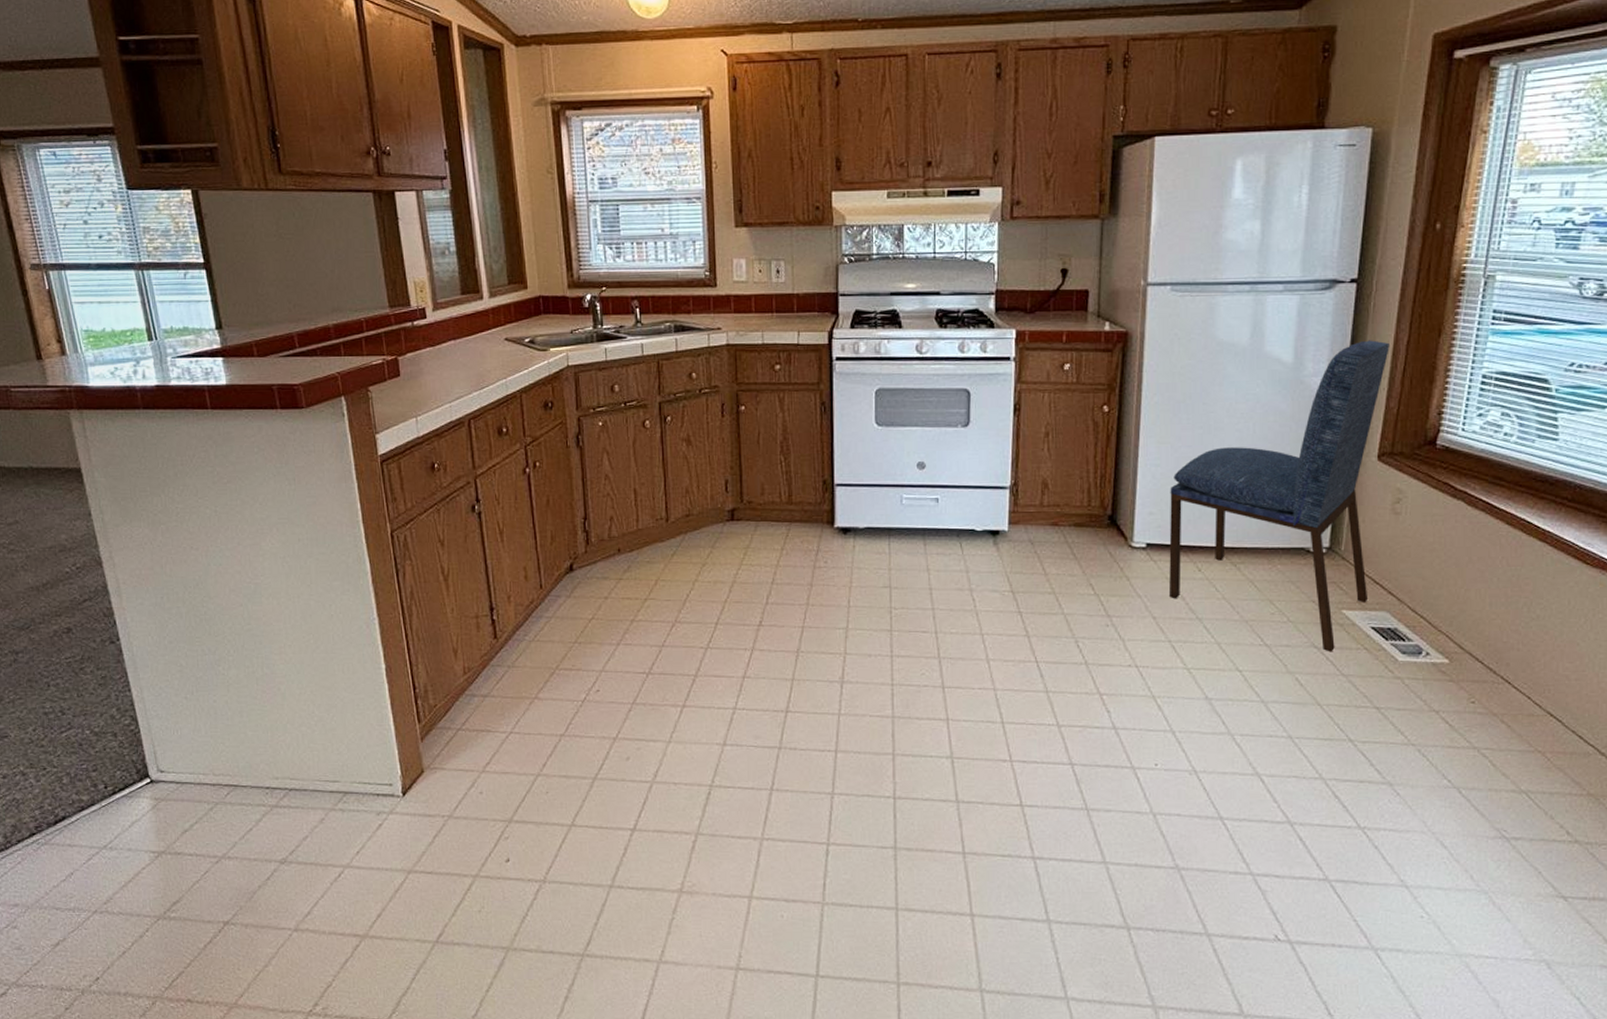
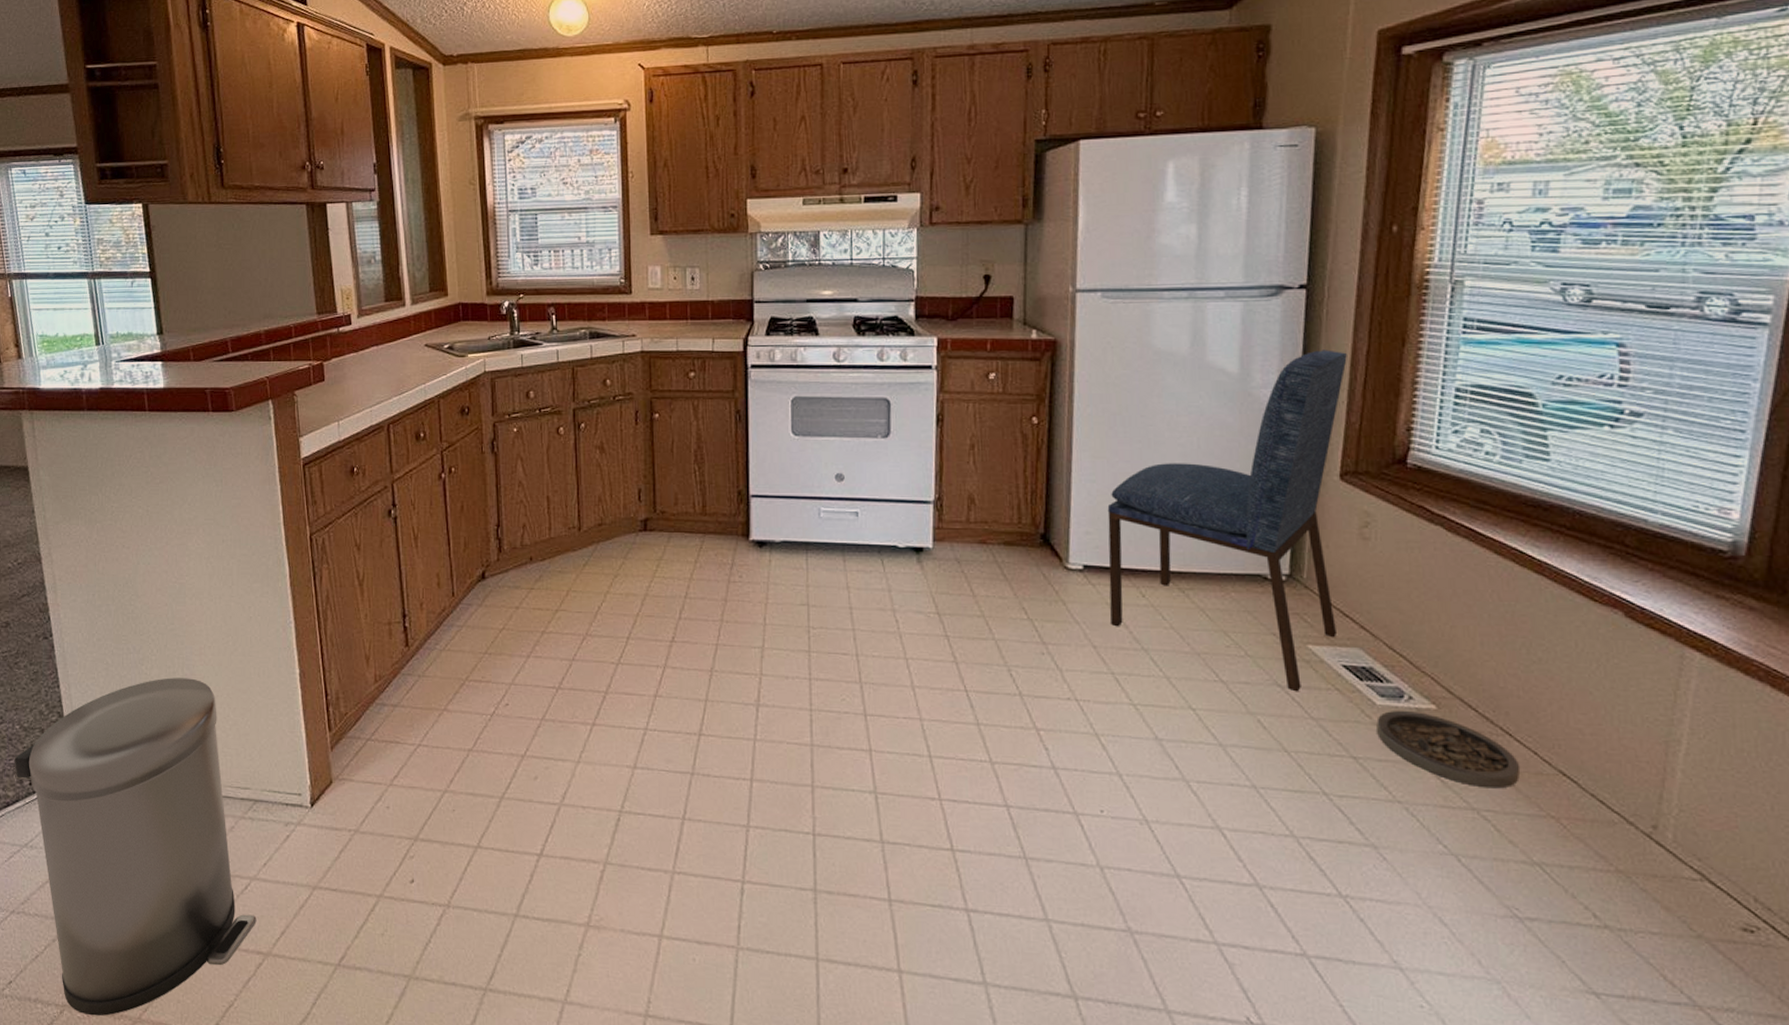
pedal bin: none [86,677,352,1005] -> present [14,677,257,1016]
pet bowl: none [1398,665,1516,730] -> present [1376,710,1521,789]

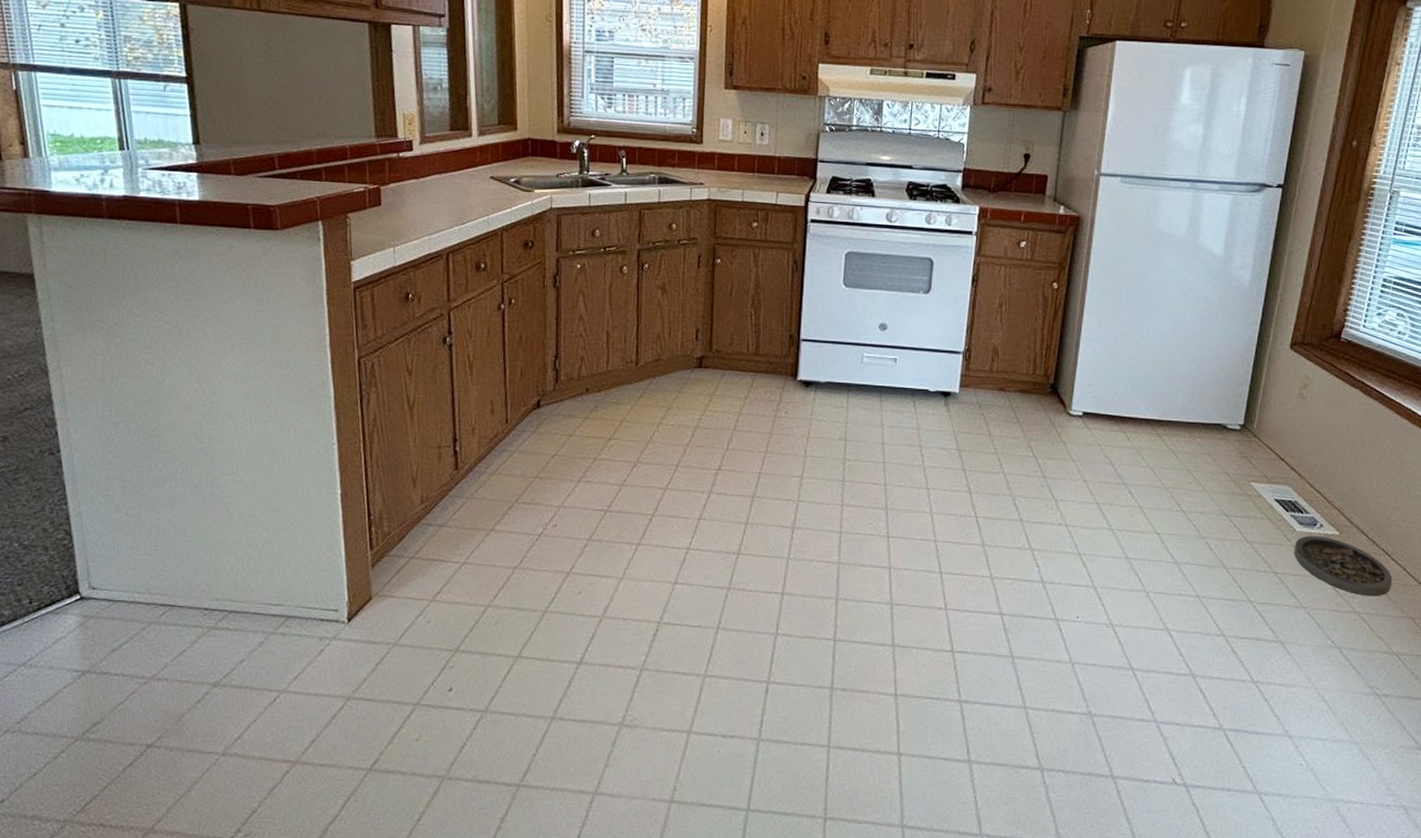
pedal bin: present [14,677,257,1016] -> none [11,496,285,829]
dining chair: present [1107,349,1347,692] -> none [1100,240,1307,520]

